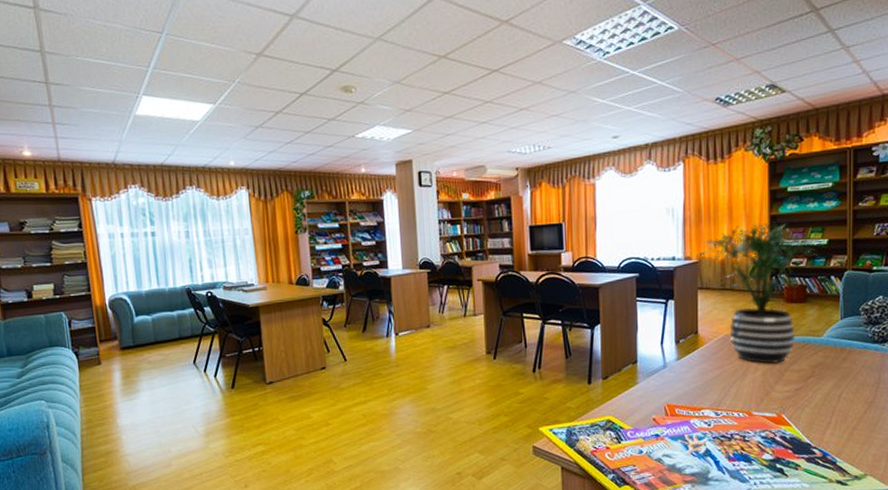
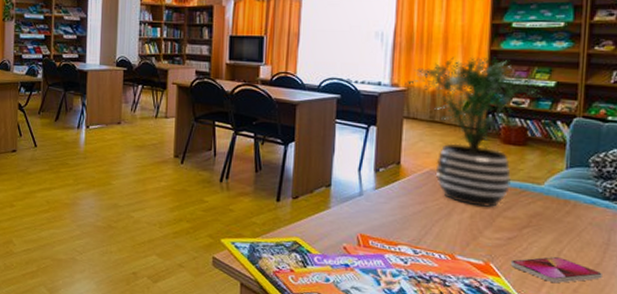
smartphone: none [799,400,875,425] -> present [510,257,602,284]

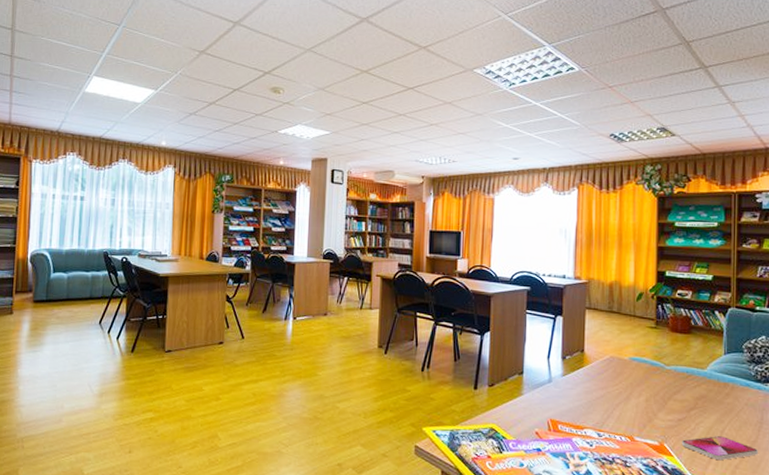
potted plant: present [404,56,555,207] -> none [586,252,712,391]

